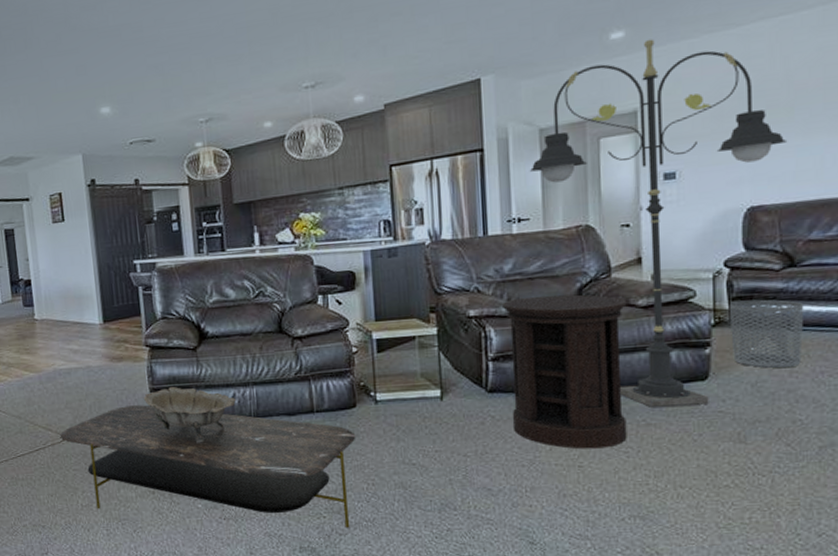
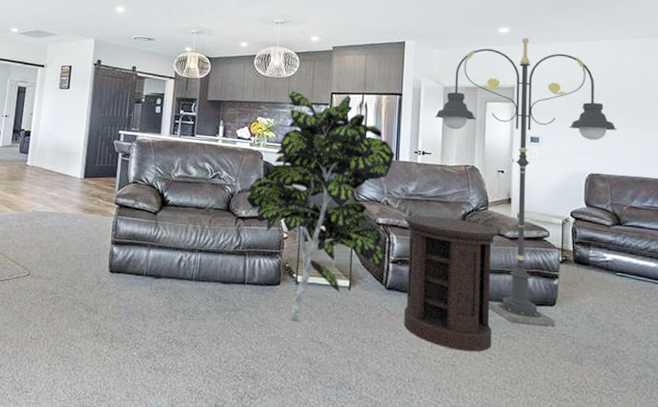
coffee table: present [59,405,356,528] -> none [25,253,277,393]
decorative bowl: present [143,387,236,443] -> none [104,242,182,297]
indoor plant: none [301,164,482,446] -> present [246,91,395,322]
waste bin: present [728,299,804,369] -> none [573,245,627,306]

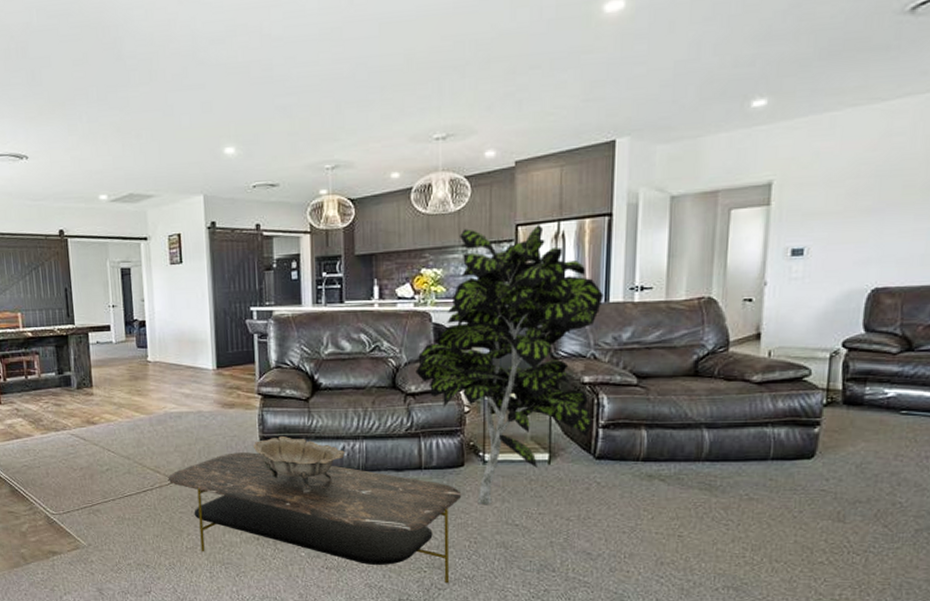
coffee table: none [25,253,277,393] -> present [167,452,462,584]
decorative bowl: none [104,242,182,297] -> present [252,436,345,493]
side table: present [403,215,498,352] -> none [617,366,742,520]
floor lamp: present [434,37,618,327] -> none [656,109,920,482]

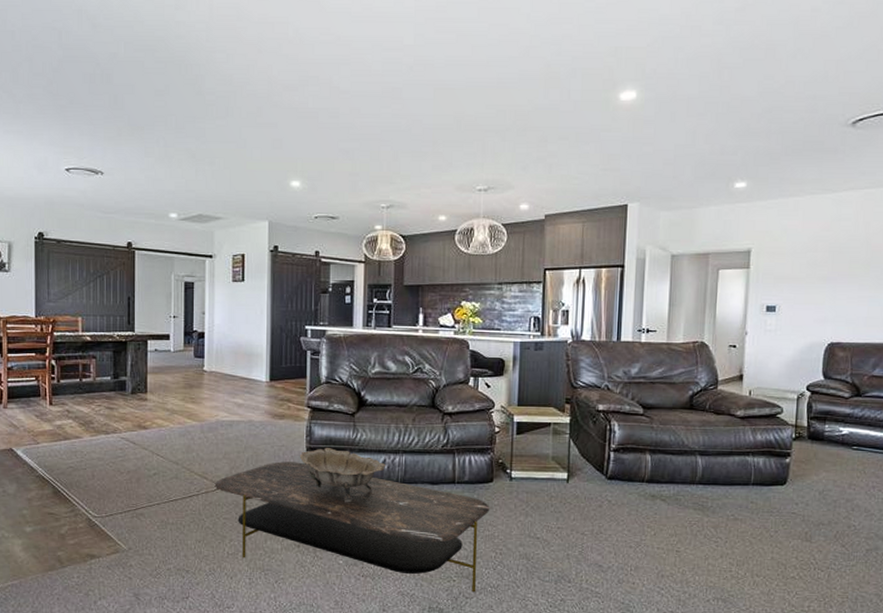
indoor plant: present [415,224,603,505] -> none [453,269,616,519]

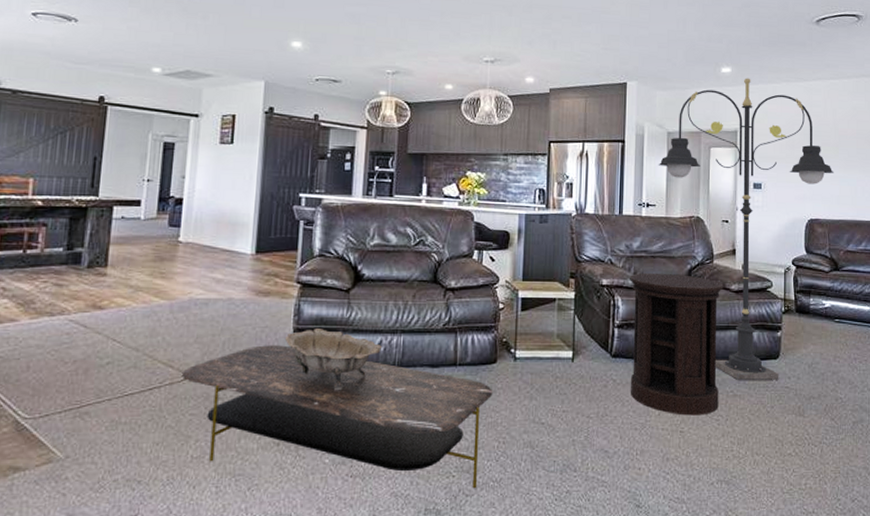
side table: none [625,398,728,537] -> present [630,272,724,416]
floor lamp: none [660,192,863,506] -> present [658,78,835,380]

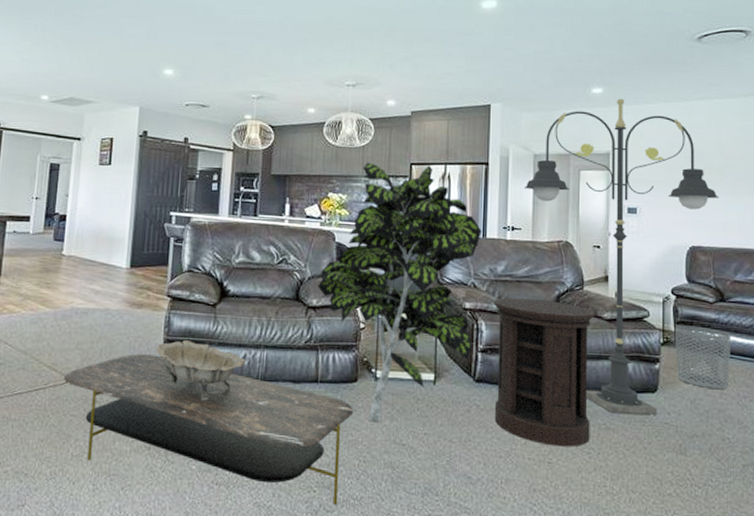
indoor plant: none [456,140,618,403] -> present [318,162,482,423]
waste bin: none [794,294,844,353] -> present [674,325,731,390]

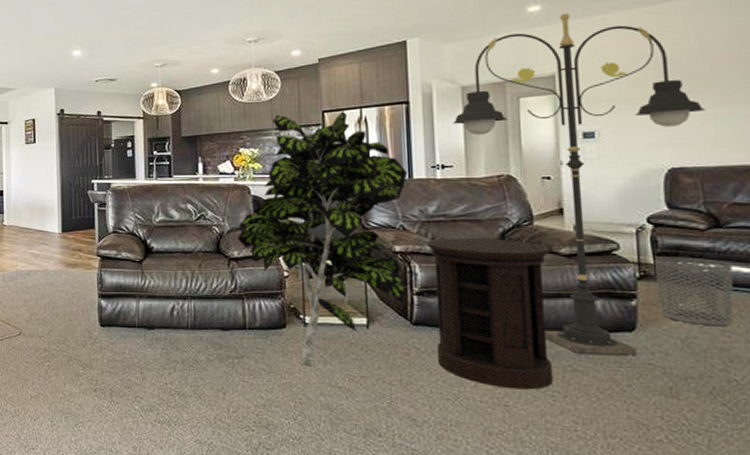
coffee table: present [63,354,354,505] -> none [16,308,285,444]
decorative bowl: present [155,340,246,401] -> none [92,295,175,349]

